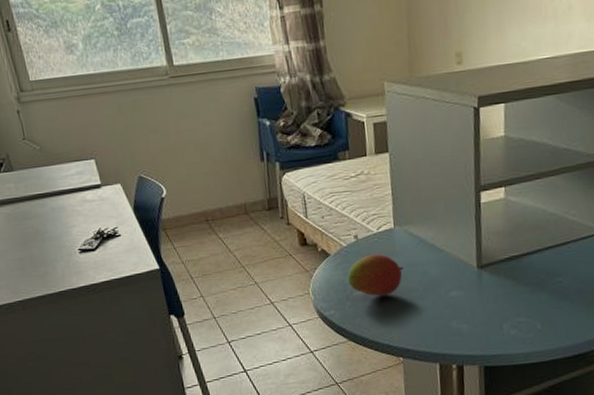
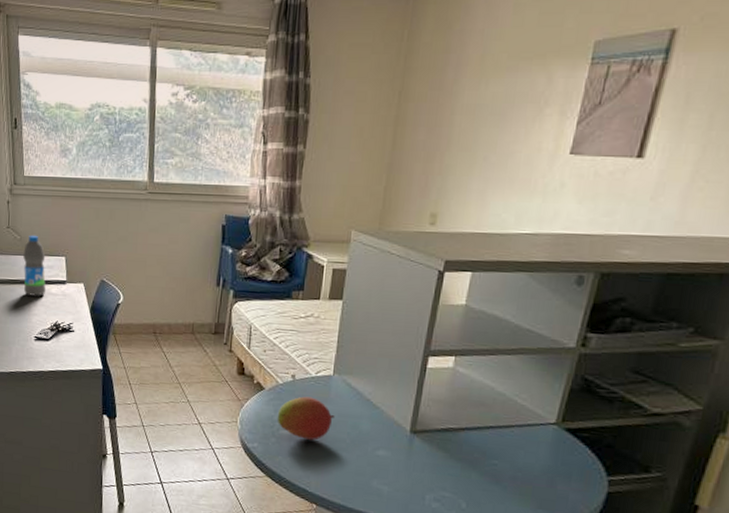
water bottle: none [46,143,81,208] -> present [23,236,46,296]

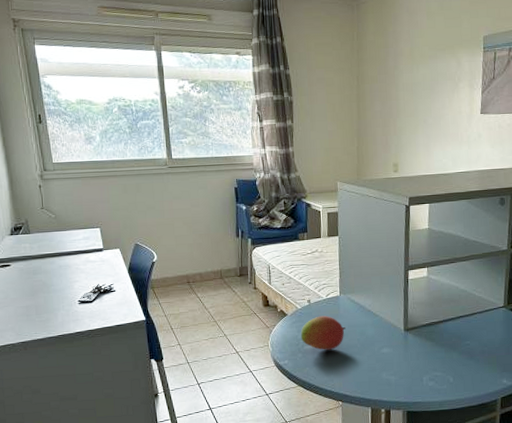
water bottle: present [23,236,46,296] -> none [59,213,85,266]

